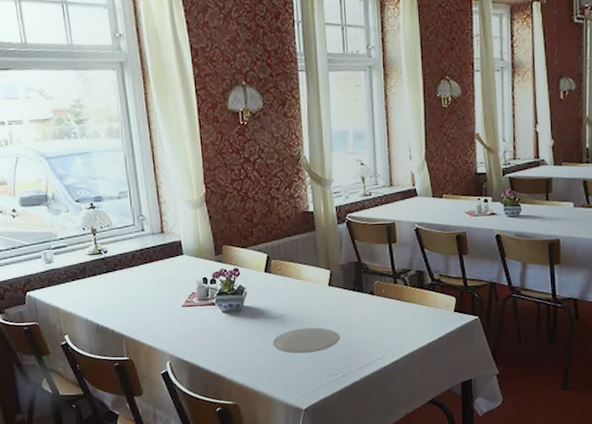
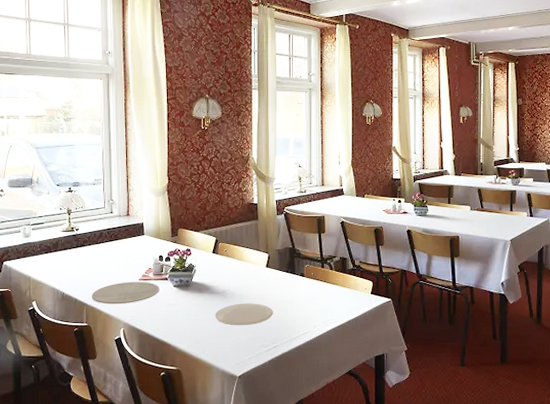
plate: none [129,308,207,335] -> present [91,282,160,304]

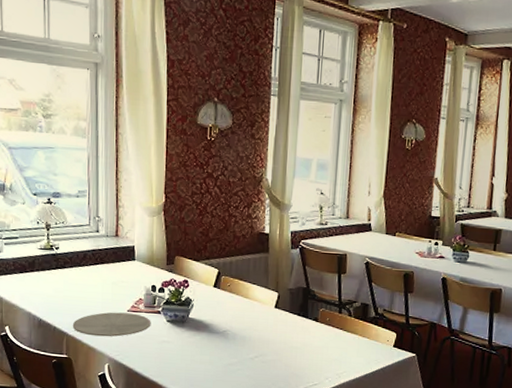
plate: present [215,303,274,326] -> none [213,346,280,372]

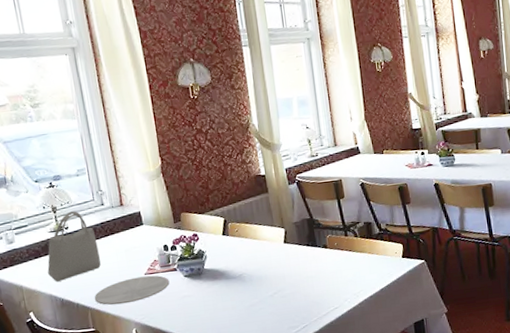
handbag: none [31,232,85,301] -> present [47,211,101,282]

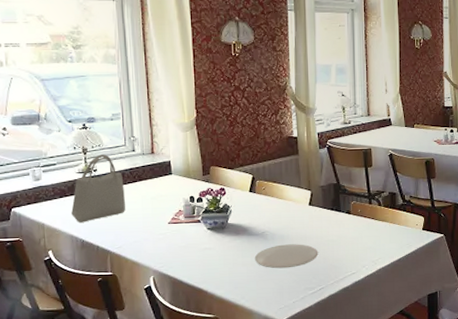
plate: present [94,275,170,305] -> none [115,225,192,251]
plate: none [234,283,299,310] -> present [254,244,319,269]

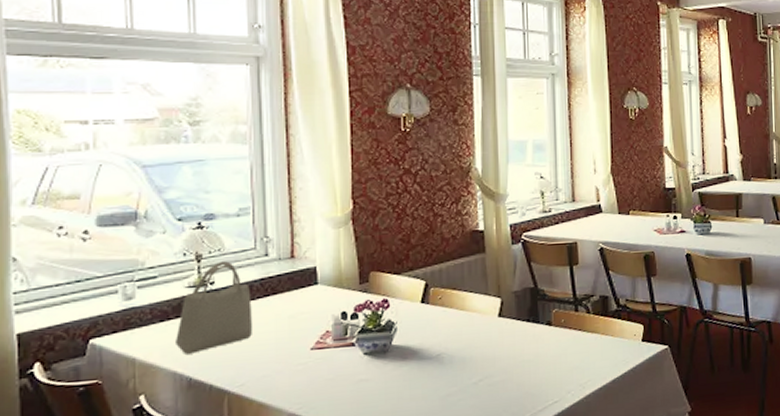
plate: present [254,244,319,269] -> none [426,367,511,402]

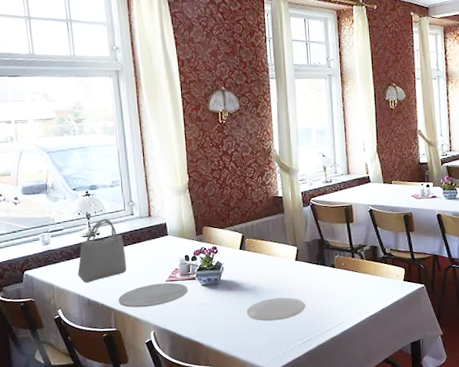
plate: none [236,351,343,389] -> present [118,282,188,308]
plate: none [426,367,511,402] -> present [246,297,306,321]

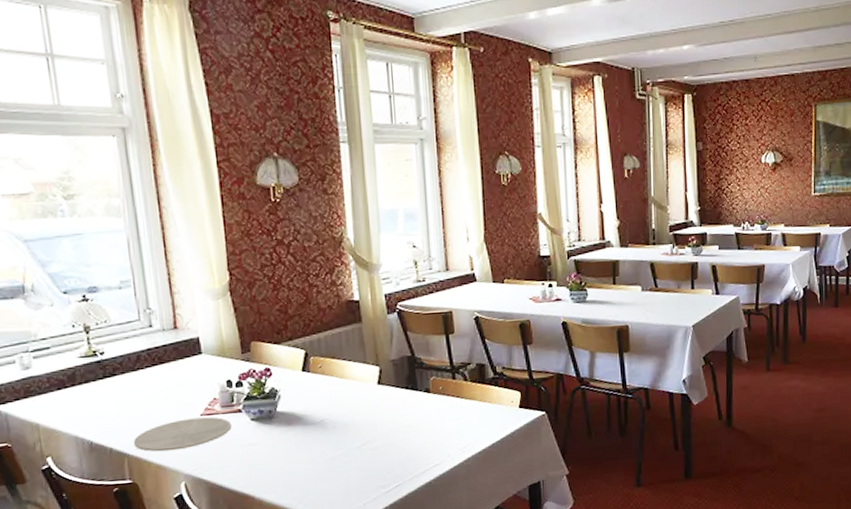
handbag: present [78,219,126,283] -> none [73,332,144,420]
plate: present [246,297,306,321] -> none [312,432,392,465]

